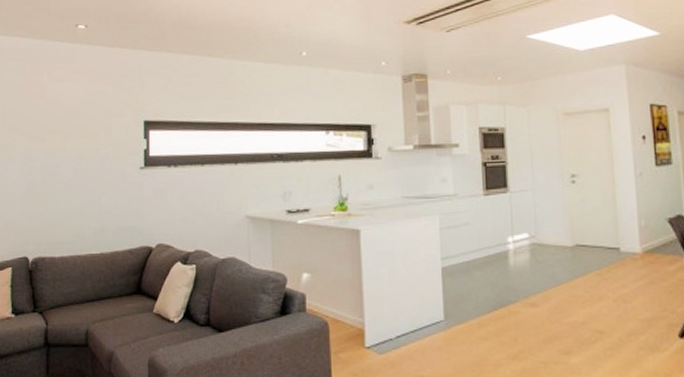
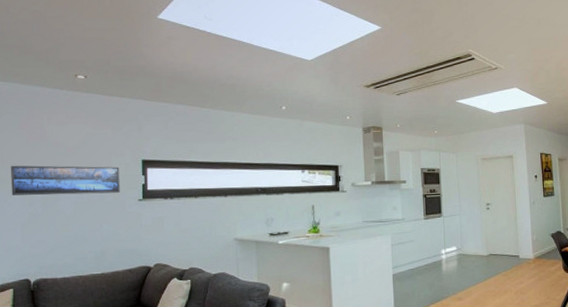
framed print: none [11,128,120,162] -> present [11,165,120,195]

